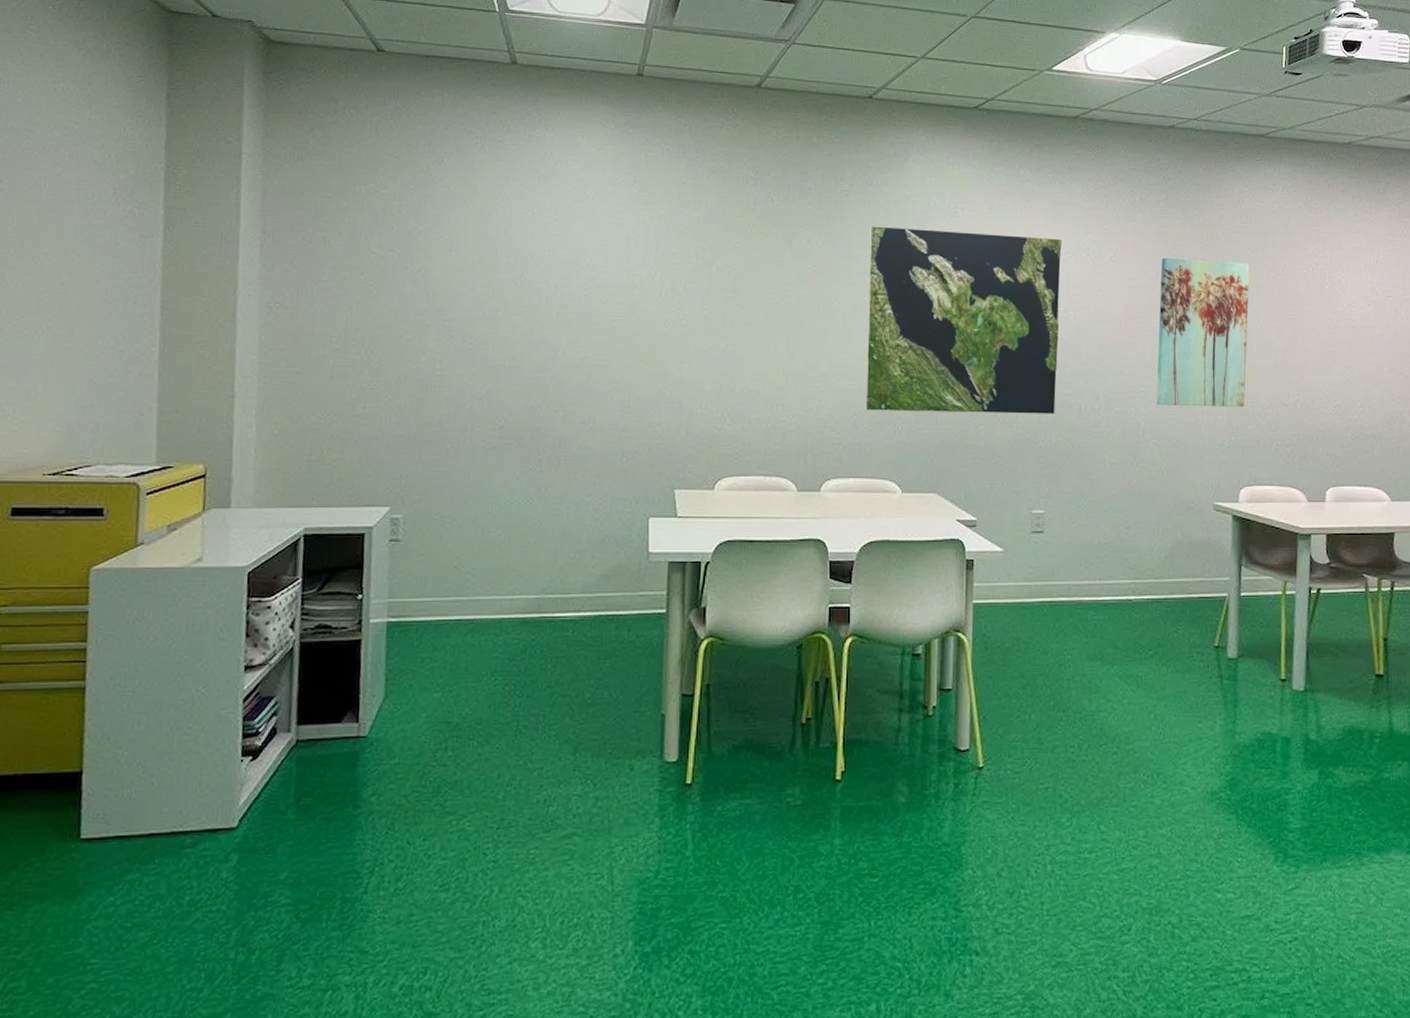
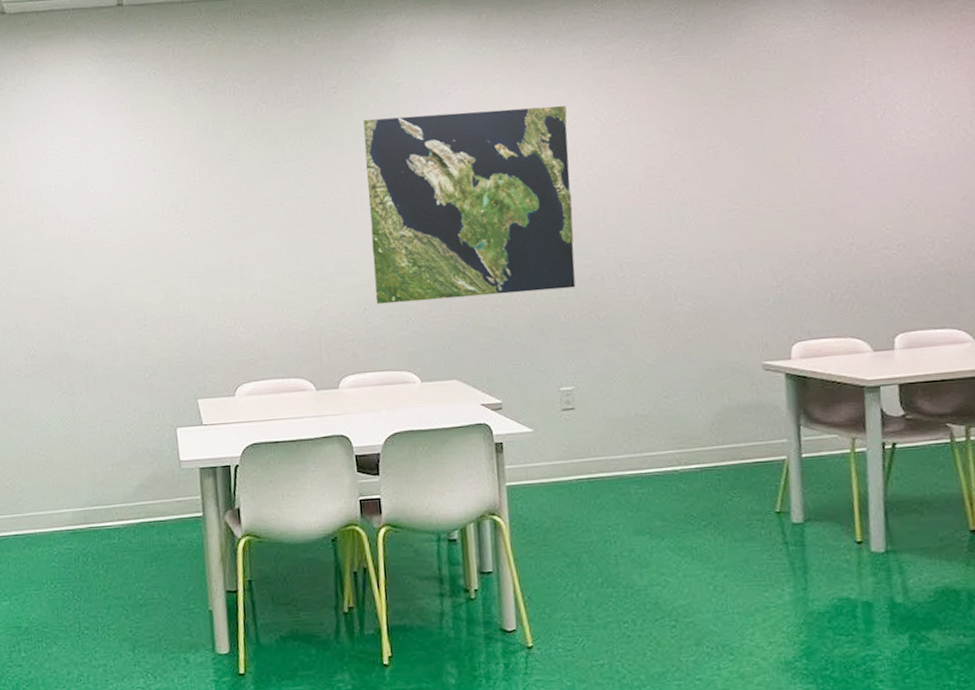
wall art: present [1156,257,1250,408] -> none [679,102,790,266]

